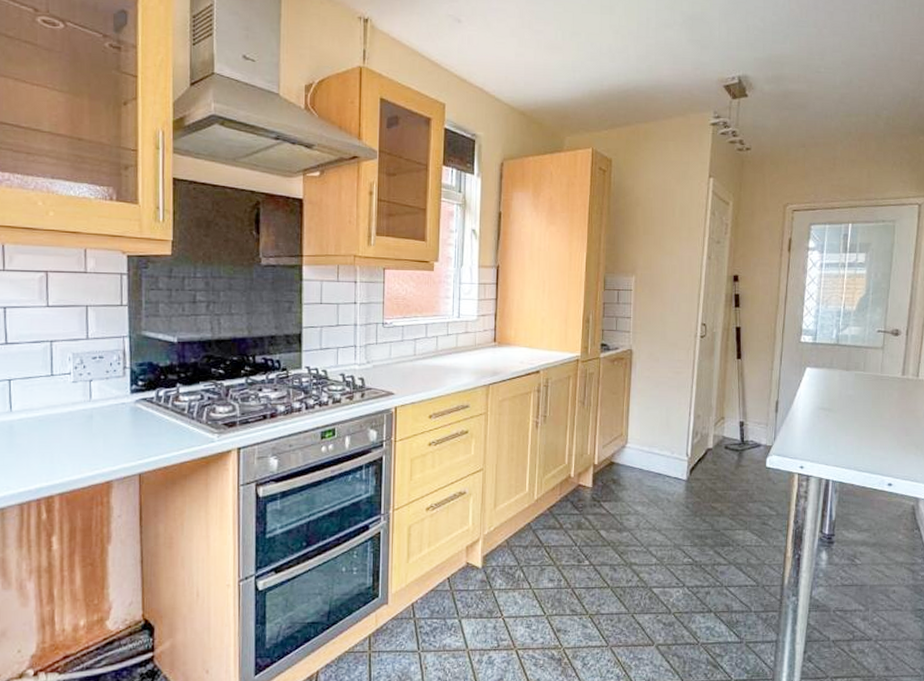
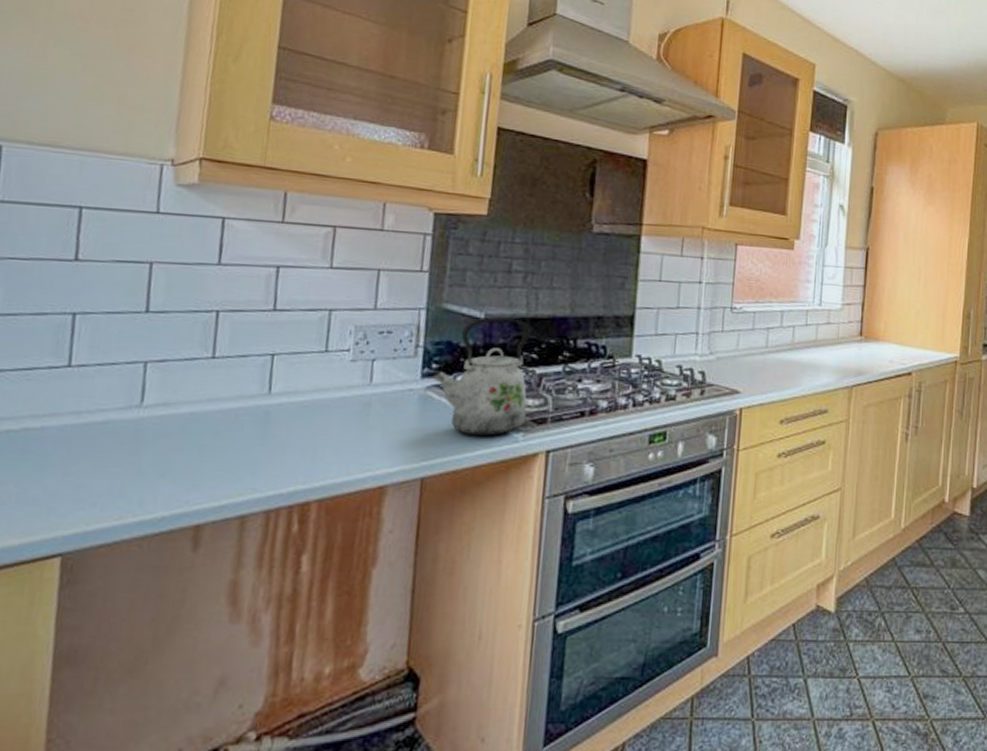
kettle: none [137,341,219,439] -> present [430,317,530,437]

